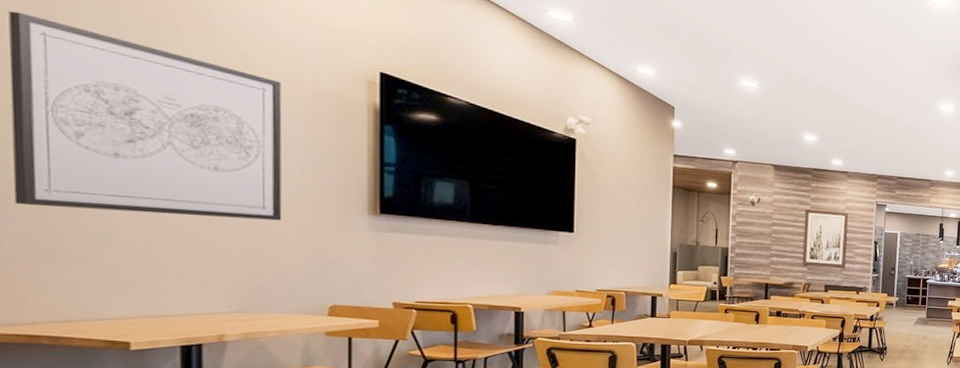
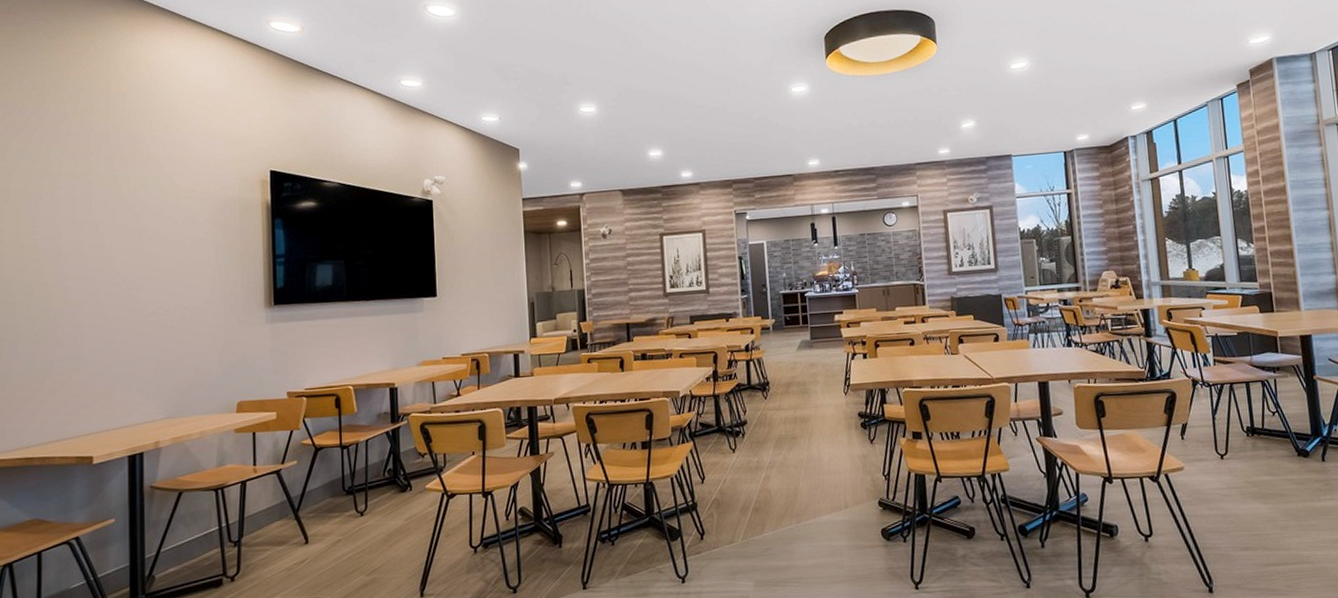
wall art: present [8,10,282,221] -> none [19,177,200,342]

